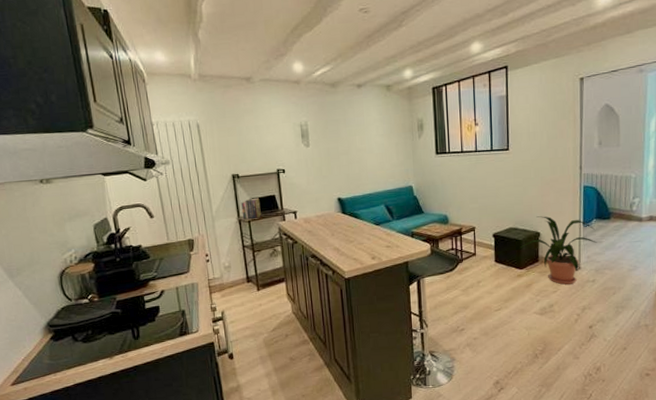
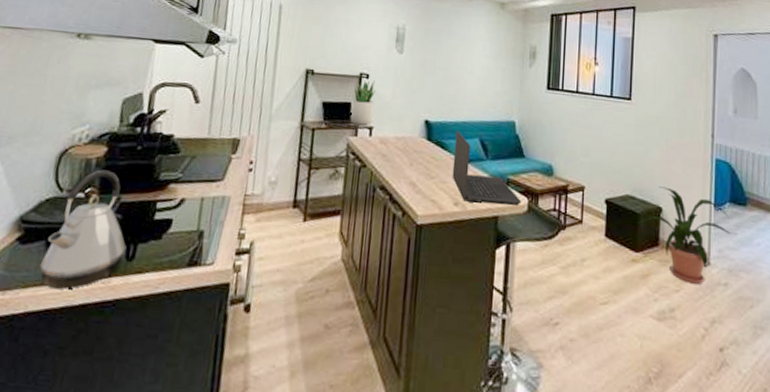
kettle: none [72,280,132,366] -> present [39,170,127,290]
books: present [241,197,261,220] -> none [306,101,332,127]
planter: none [274,173,295,212] -> present [350,80,375,126]
laptop: none [364,202,425,255] -> present [452,130,522,207]

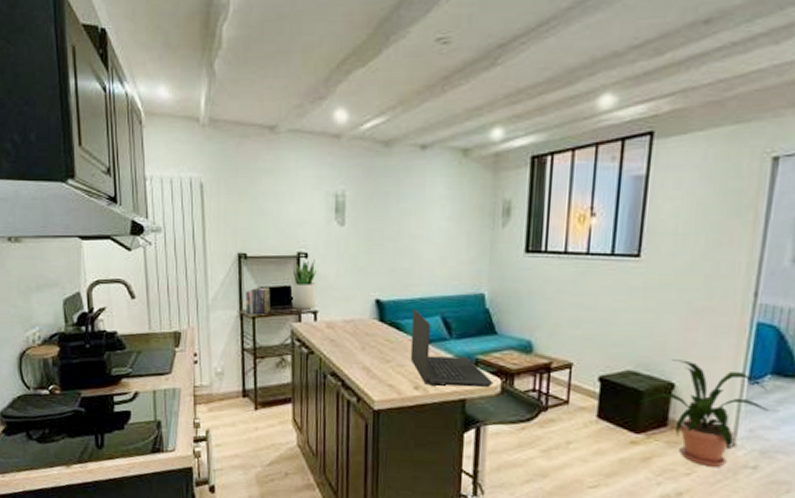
kettle: present [39,170,127,290] -> none [26,368,95,473]
books: none [306,101,332,127] -> present [245,287,271,315]

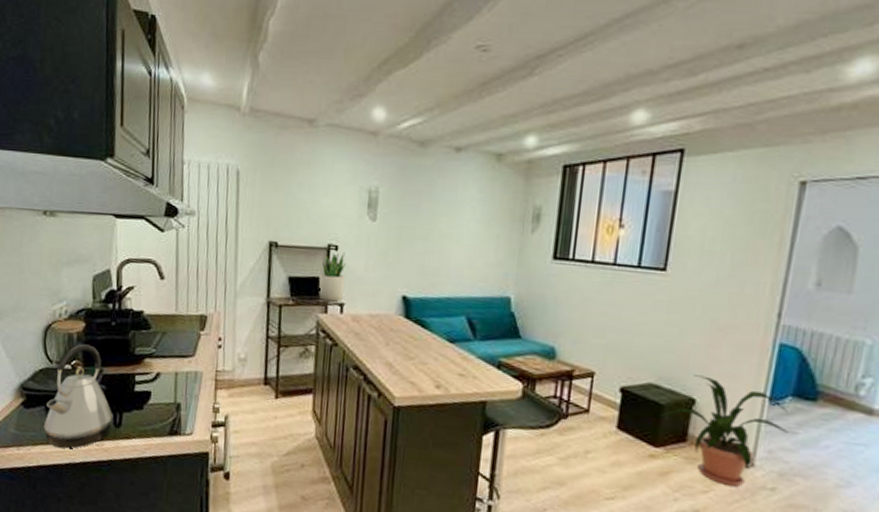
kettle: none [26,368,95,473] -> present [43,344,113,449]
books: present [245,287,271,315] -> none [272,275,299,303]
laptop: present [410,309,494,388] -> none [433,307,515,392]

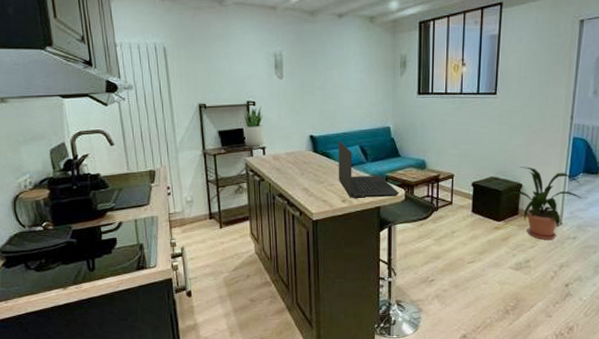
kettle: present [43,344,113,449] -> none [25,207,87,295]
laptop: none [433,307,515,392] -> present [338,141,400,198]

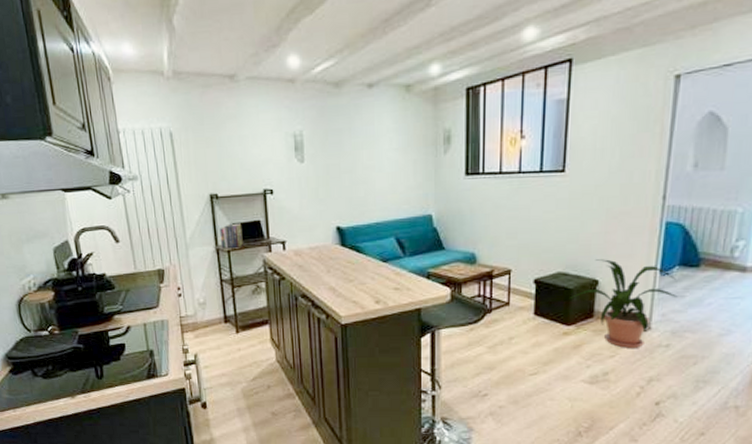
books: none [207,130,228,153] -> present [219,223,243,249]
planter: present [242,106,264,146] -> none [259,195,284,241]
laptop: present [338,141,400,198] -> none [369,232,444,299]

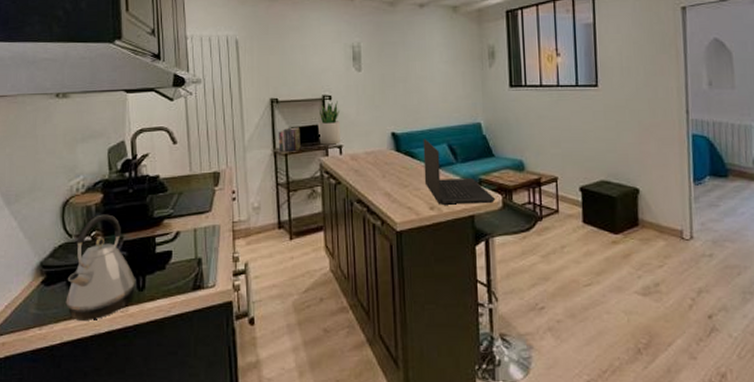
kettle: none [32,310,95,404] -> present [65,214,136,320]
planter: none [259,195,284,241] -> present [317,101,341,145]
laptop: none [369,232,444,299] -> present [423,139,496,205]
house plant: present [570,259,678,348] -> none [615,168,713,258]

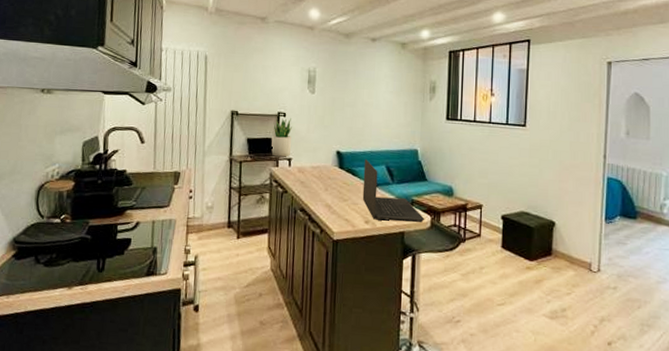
kettle: present [65,214,136,320] -> none [32,200,97,294]
books: present [278,127,301,153] -> none [234,138,256,160]

